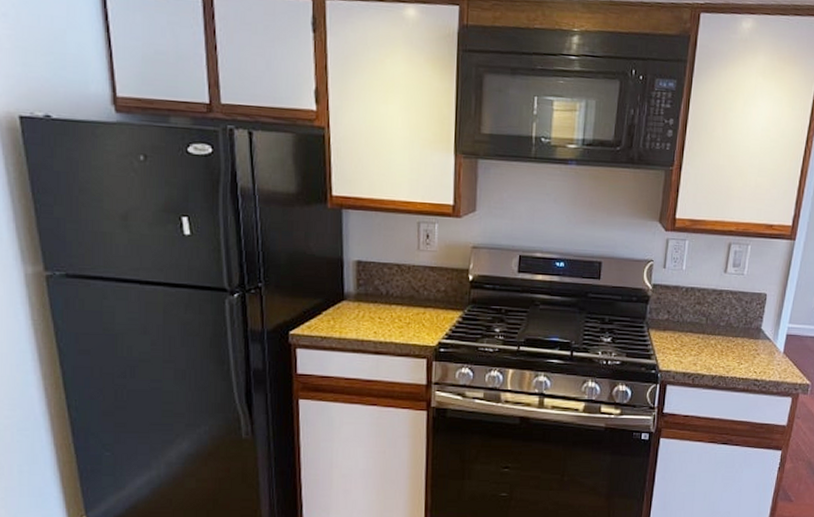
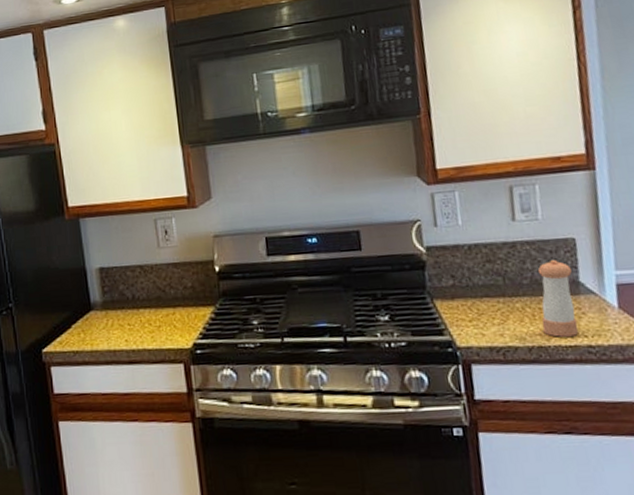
pepper shaker: none [726,309,758,371] -> present [537,260,579,337]

